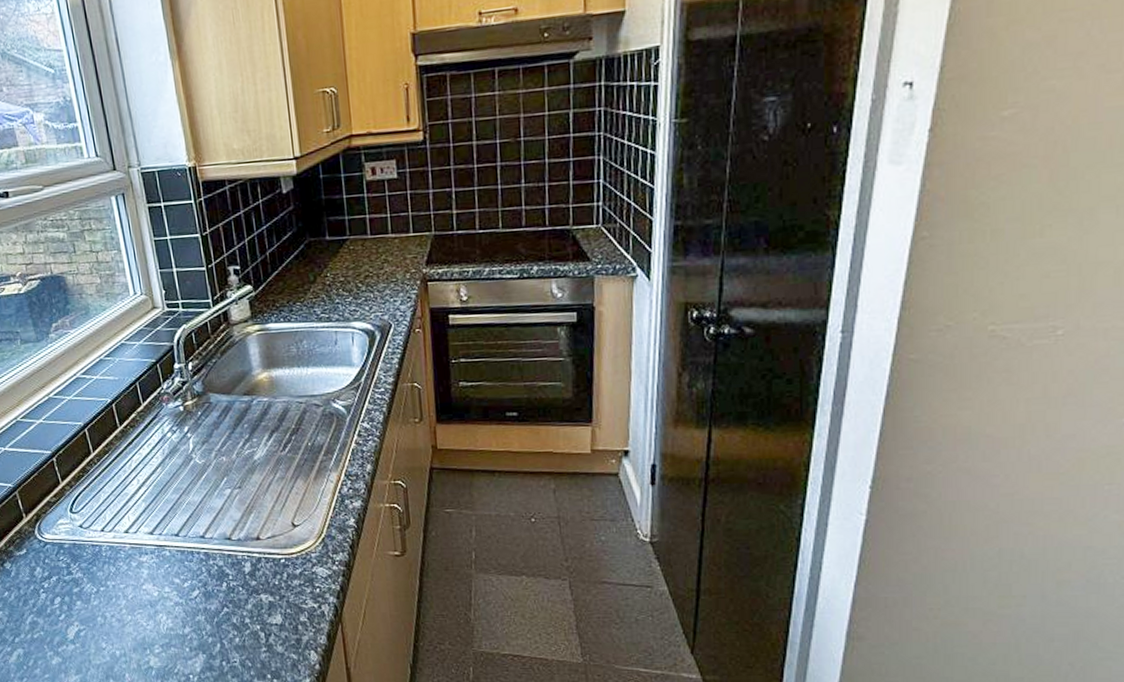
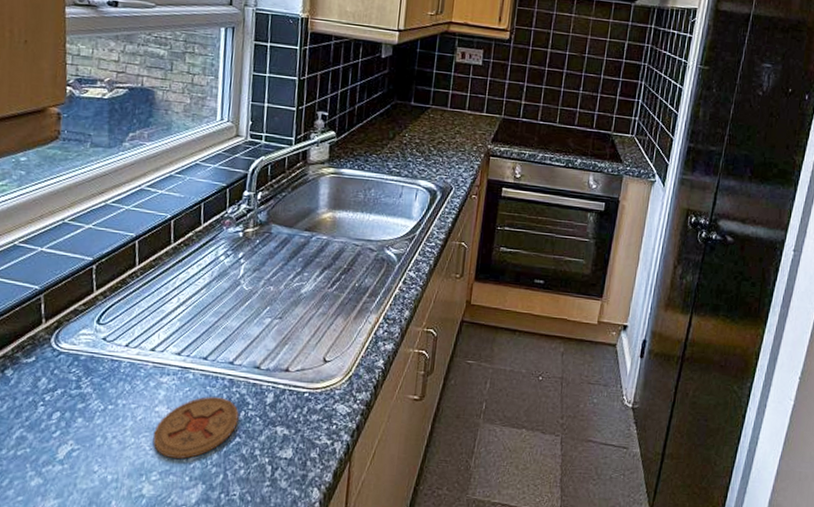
coaster: none [146,571,223,631] -> present [153,396,239,459]

